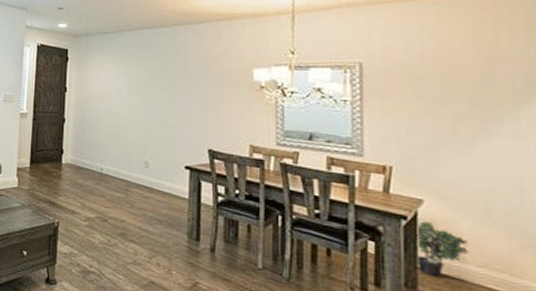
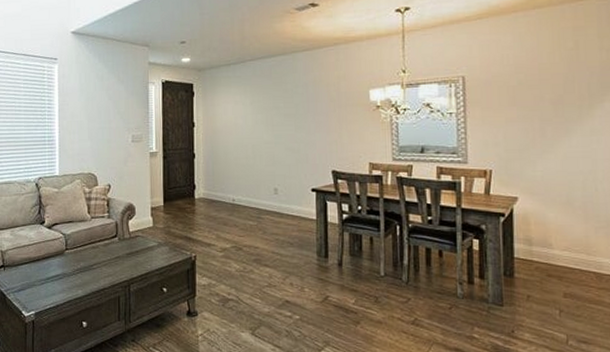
potted plant: present [415,221,468,278] -> none [512,216,554,264]

